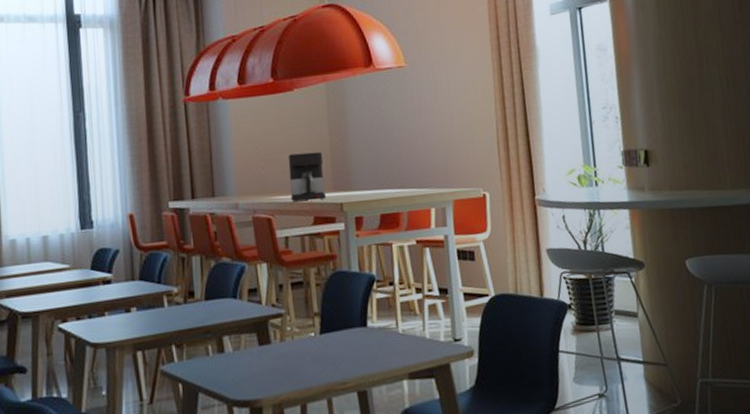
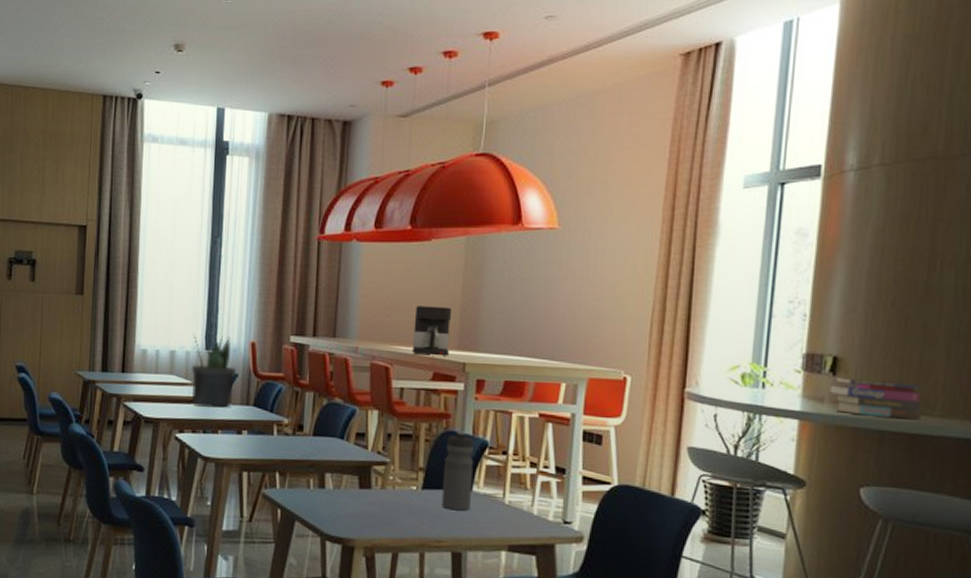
planter: none [66,212,116,291] -> present [191,334,236,409]
water bottle: none [336,269,368,350] -> present [441,430,474,511]
books: none [646,164,718,198] -> present [829,377,922,420]

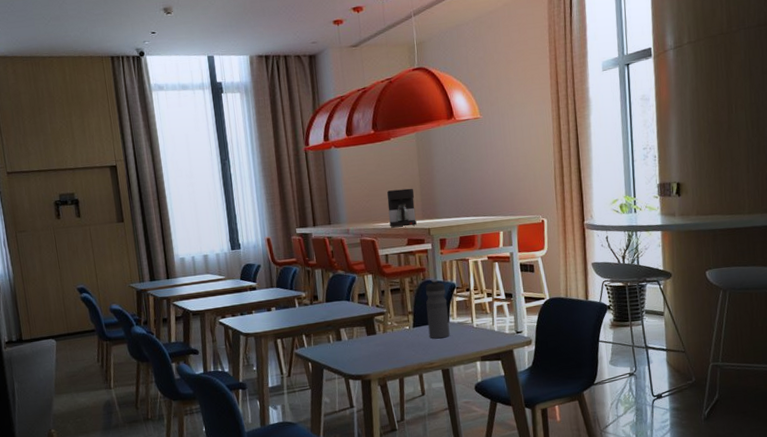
planter: present [191,334,236,409] -> none [220,237,259,296]
books: present [829,377,922,420] -> none [677,193,737,222]

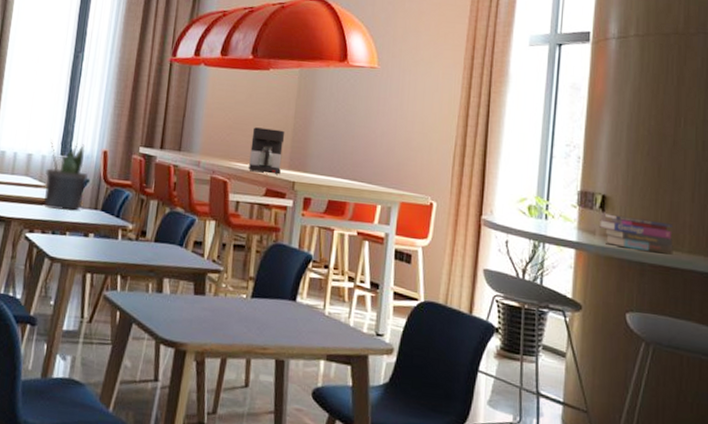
planter: none [220,237,259,296] -> present [44,139,88,211]
water bottle: present [425,279,450,339] -> none [268,244,299,321]
books: none [677,193,737,222] -> present [600,214,673,255]

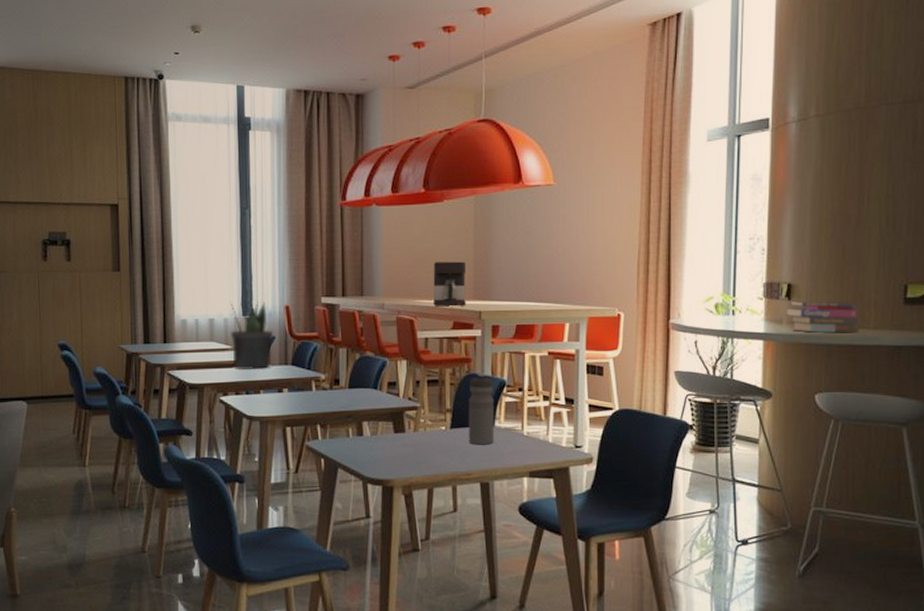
water bottle: none [268,244,299,321] -> present [468,373,495,445]

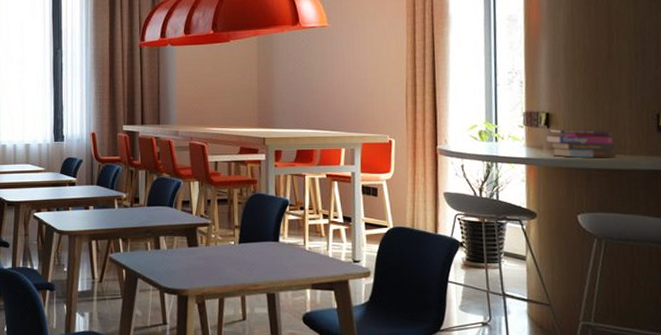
planter: present [230,301,273,371] -> none [43,129,81,190]
coffee maker: present [433,261,467,307] -> none [221,94,251,134]
water bottle: present [468,373,495,445] -> none [254,193,279,259]

